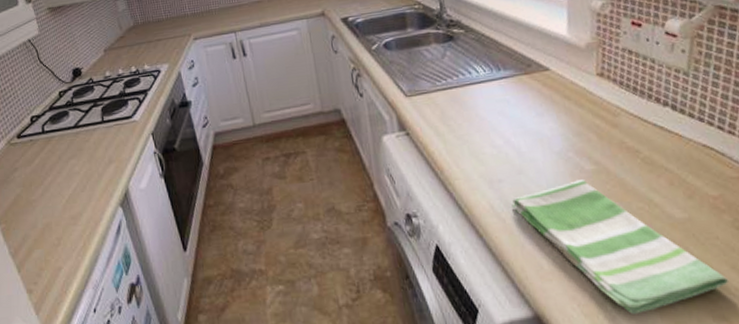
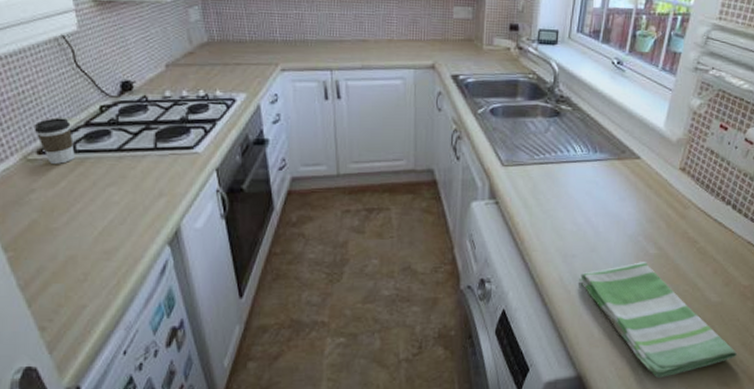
coffee cup: none [13,105,44,145] -> present [34,117,75,164]

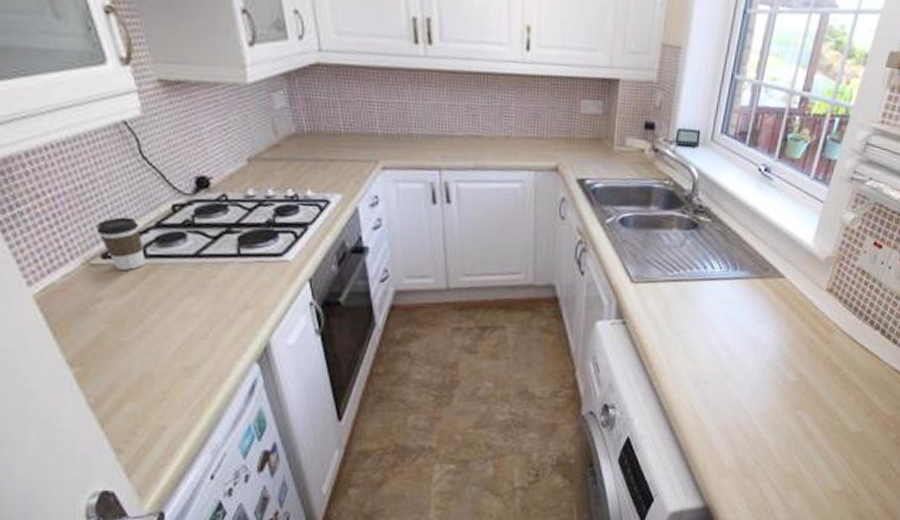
dish towel: present [579,262,738,378] -> none [711,389,876,509]

